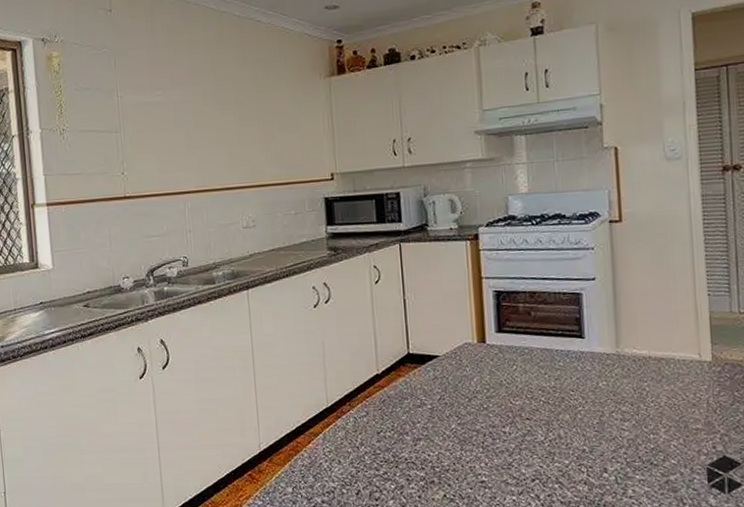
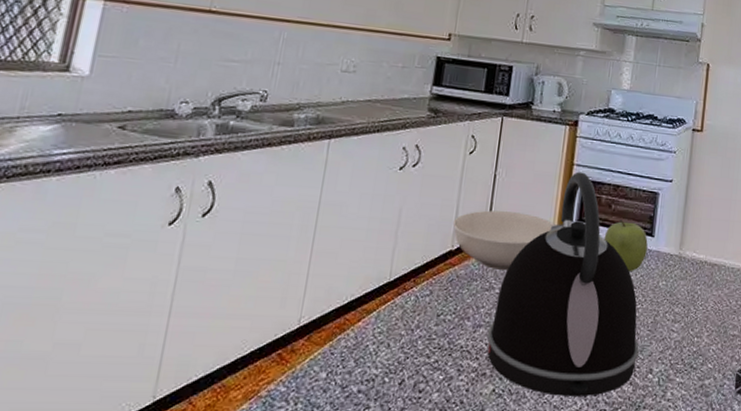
bowl: none [373,331,475,387] -> present [452,210,556,270]
kettle: none [427,284,589,499] -> present [487,171,639,398]
fruit: none [528,326,579,375] -> present [604,220,648,271]

